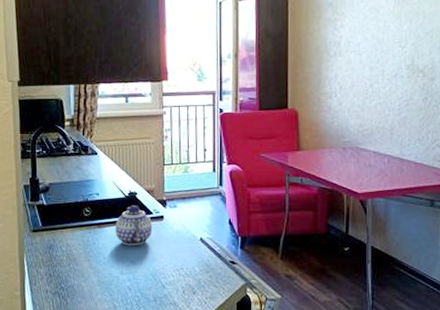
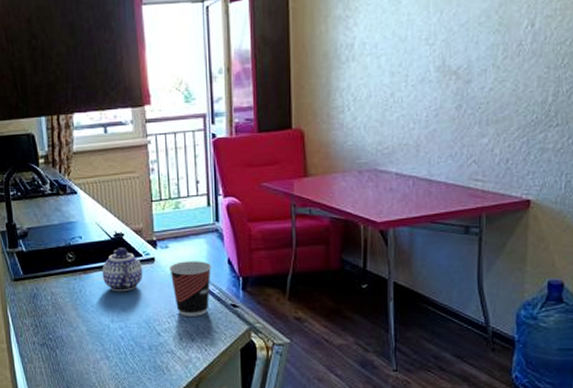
cup: none [177,220,215,271] -> present [169,261,212,316]

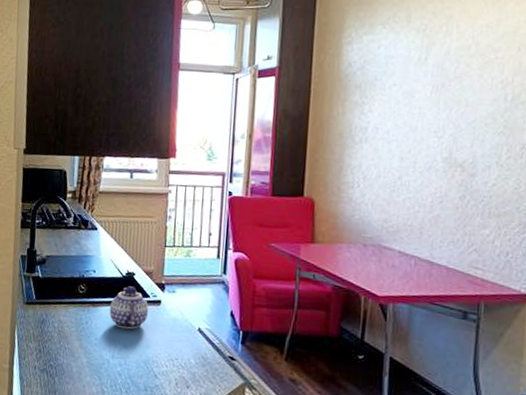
cup: present [169,261,212,316] -> none [174,307,215,364]

